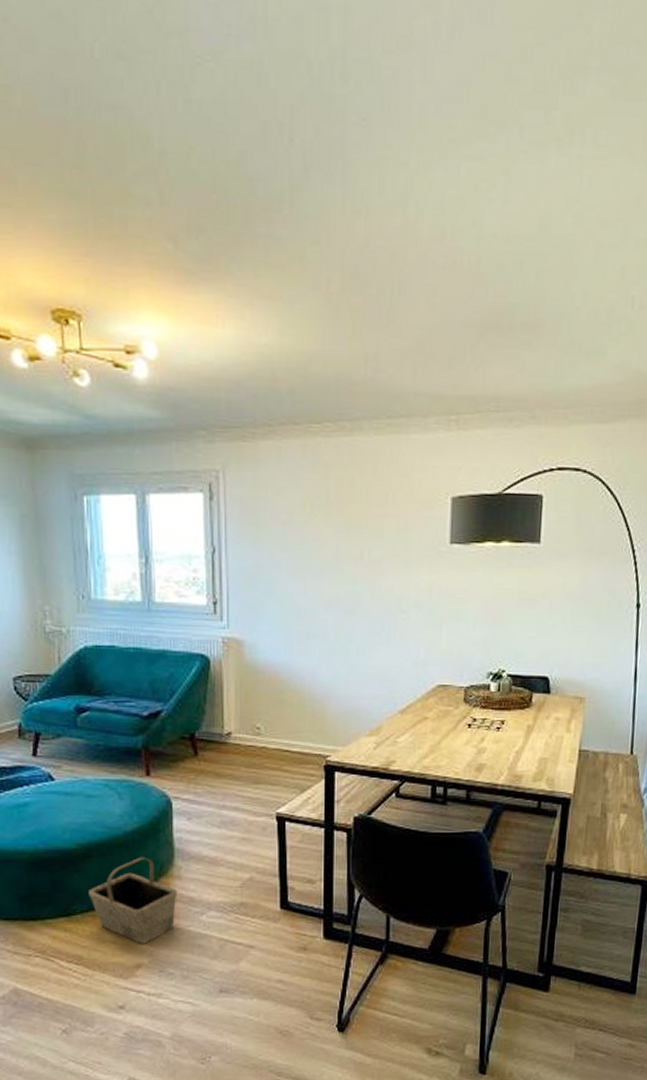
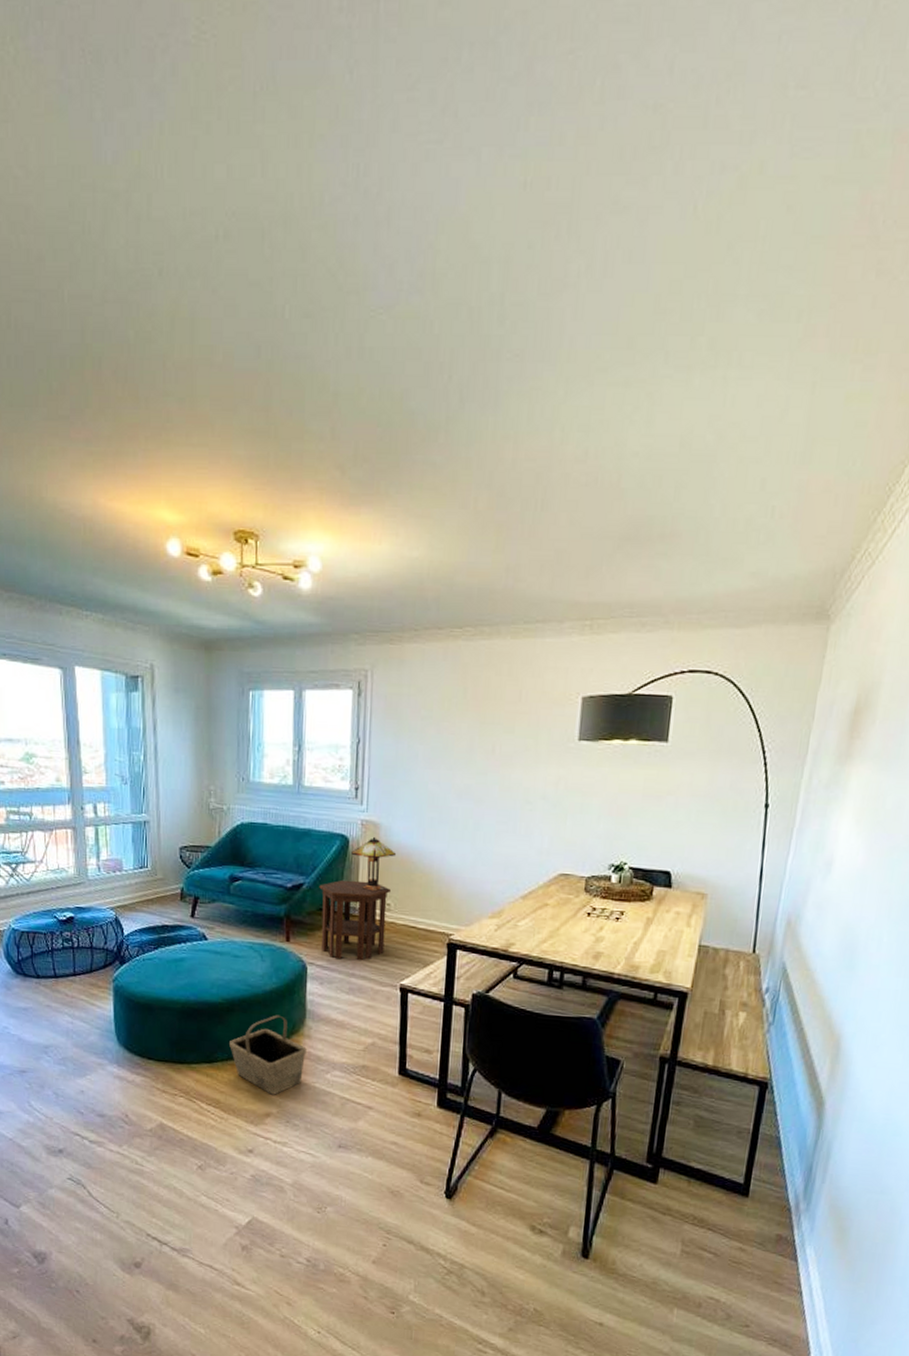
side table: none [179,704,259,791] -> present [319,880,390,960]
table lamp: none [213,655,264,715] -> present [351,836,397,892]

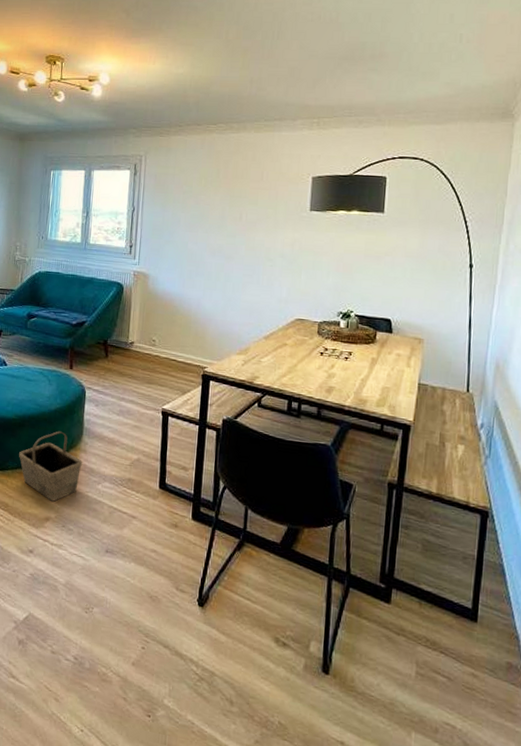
side table: present [319,880,390,960] -> none [98,319,156,387]
table lamp: present [351,836,397,892] -> none [125,284,162,330]

